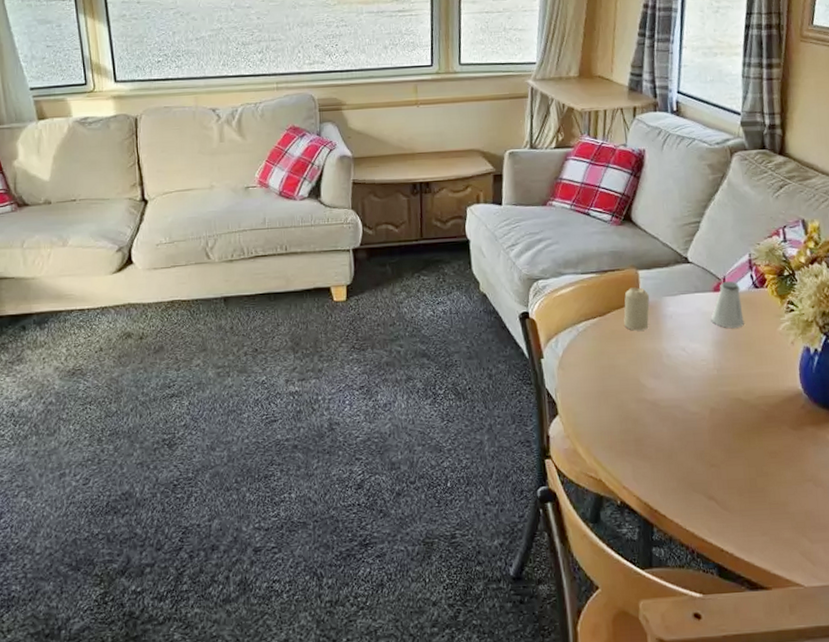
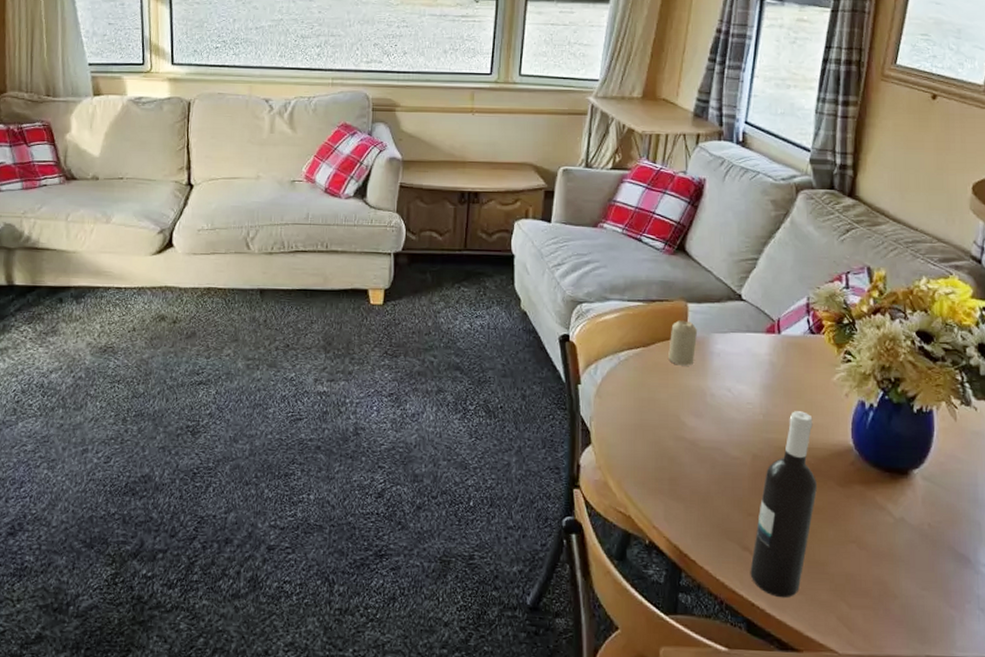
saltshaker: present [712,281,744,329] -> none [762,323,796,374]
wine bottle: none [716,362,773,541] -> present [750,411,817,598]

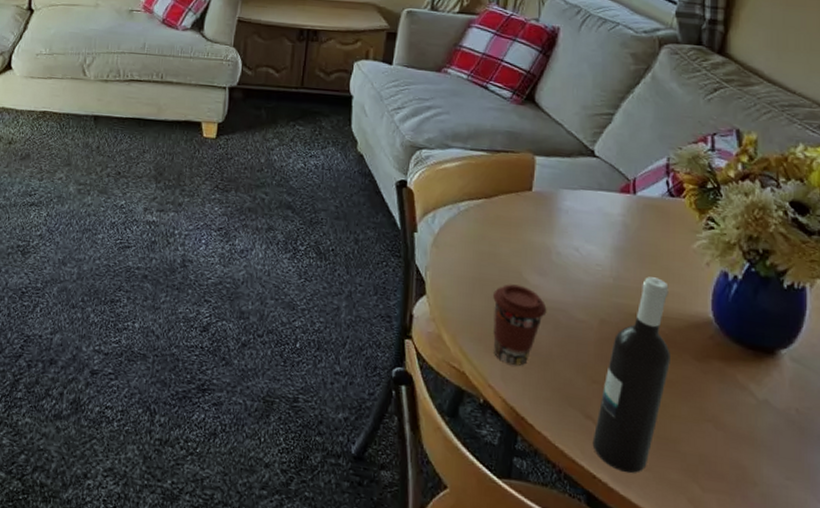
coffee cup: none [654,428,704,505] -> present [493,284,547,366]
candle: present [668,320,698,366] -> none [512,173,545,221]

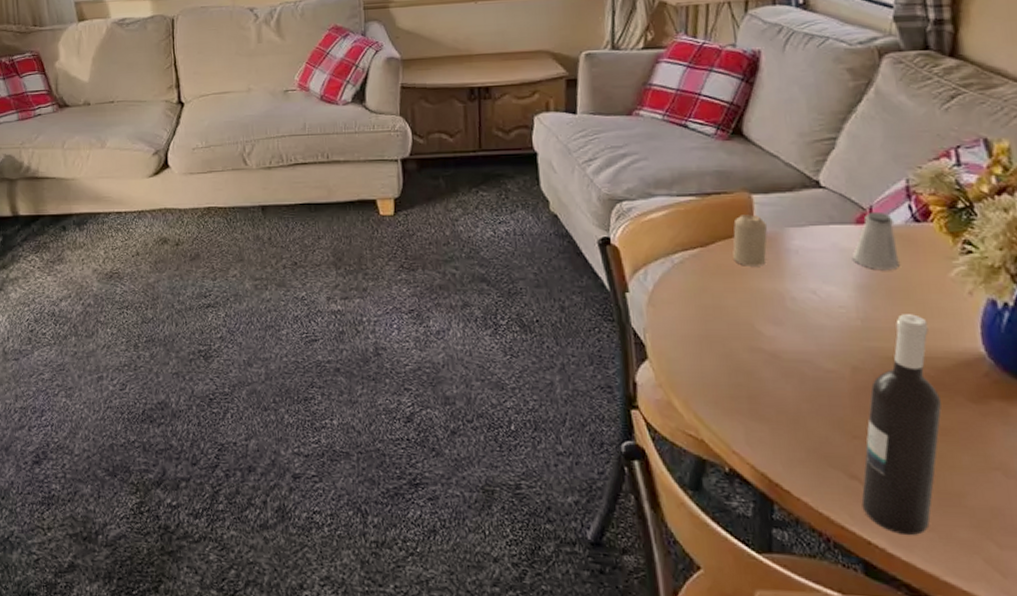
coffee cup: present [493,284,547,366] -> none [724,338,789,427]
candle: none [512,173,545,221] -> present [733,214,768,266]
saltshaker: none [614,183,653,237] -> present [853,211,900,271]

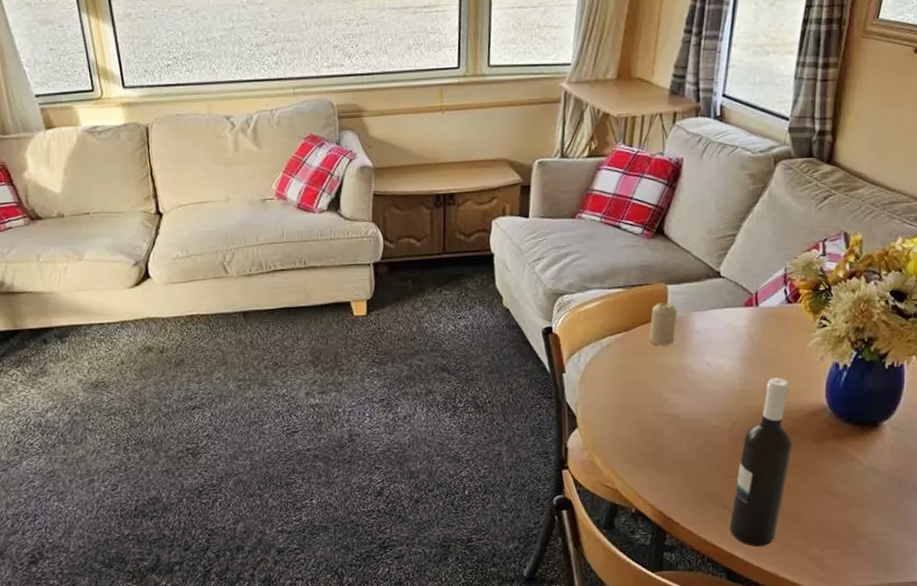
saltshaker: present [853,211,900,271] -> none [740,295,773,344]

